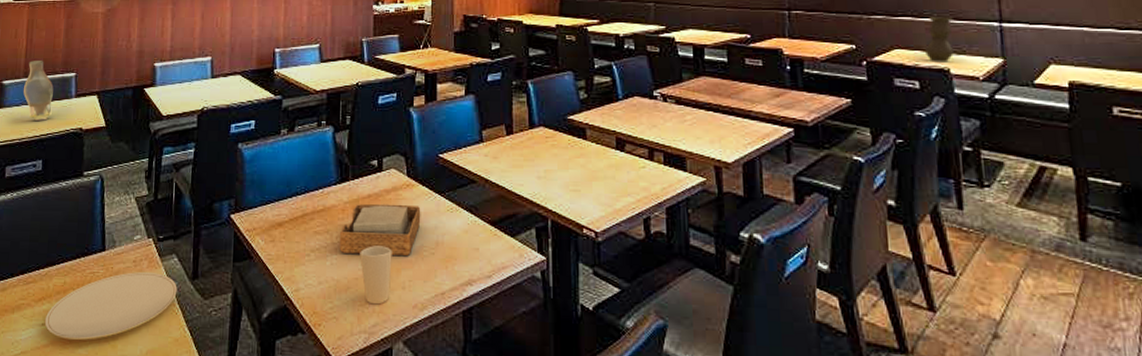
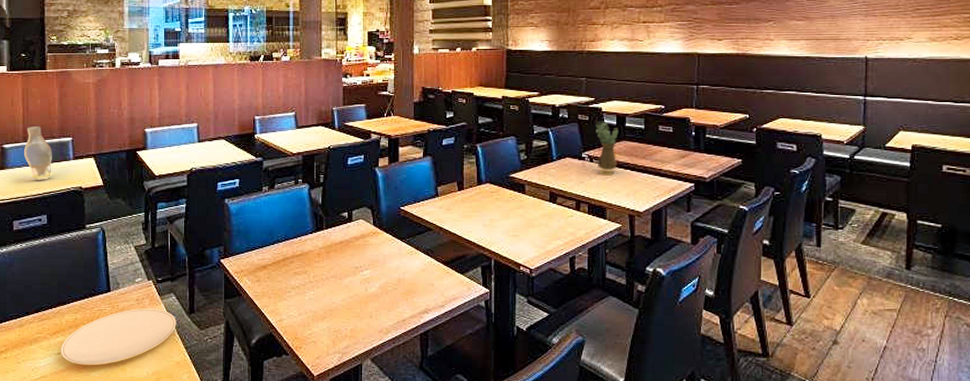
napkin holder: present [340,203,421,257] -> none [317,248,385,292]
cup: present [360,245,392,305] -> none [334,283,361,331]
vase: none [668,51,697,118] -> present [596,120,619,176]
vase: present [925,17,955,62] -> none [804,91,828,129]

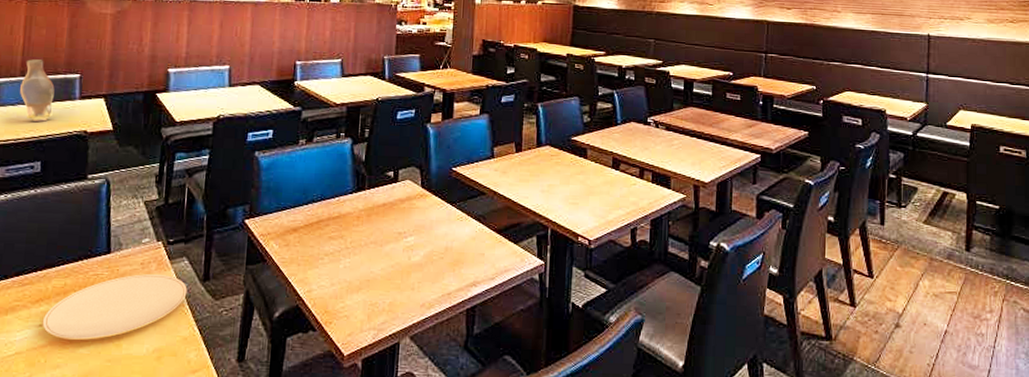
vase: present [596,120,619,176] -> none [662,83,686,143]

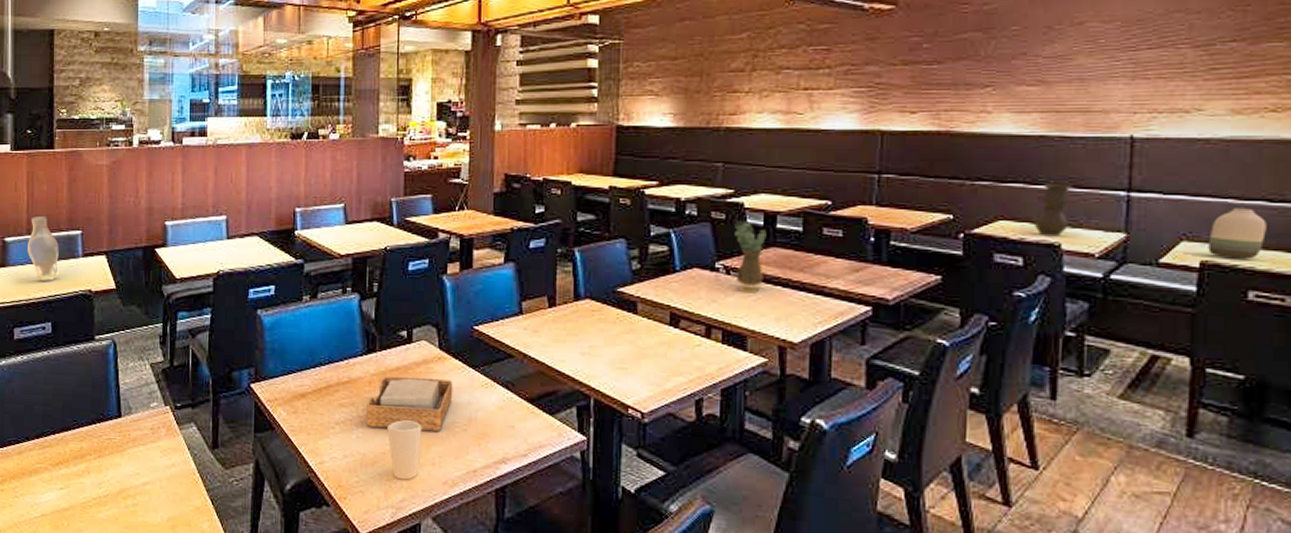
plate: present [42,274,187,341] -> none [63,439,197,506]
napkin holder: none [353,211,433,261] -> present [366,376,453,433]
cup: none [372,250,404,304] -> present [387,420,422,480]
vase: none [662,83,686,143] -> present [735,218,767,294]
vase: none [869,66,893,105] -> present [1035,184,1073,237]
vase: none [976,88,1010,124] -> present [1208,208,1267,259]

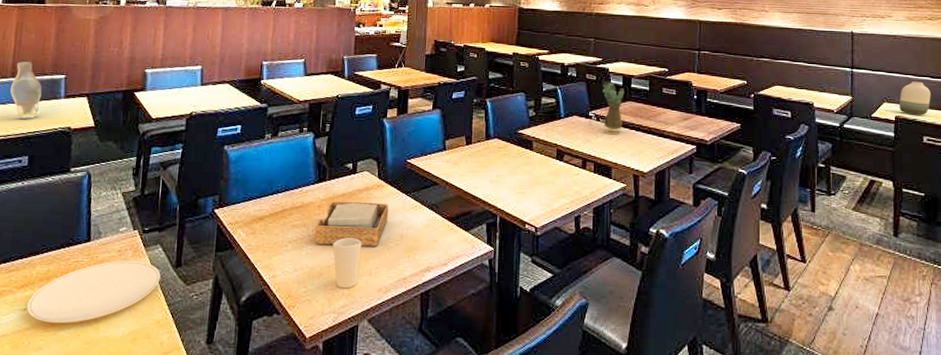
plate: none [63,439,197,506] -> present [26,261,161,324]
vase: present [1035,184,1073,237] -> none [797,61,819,98]

